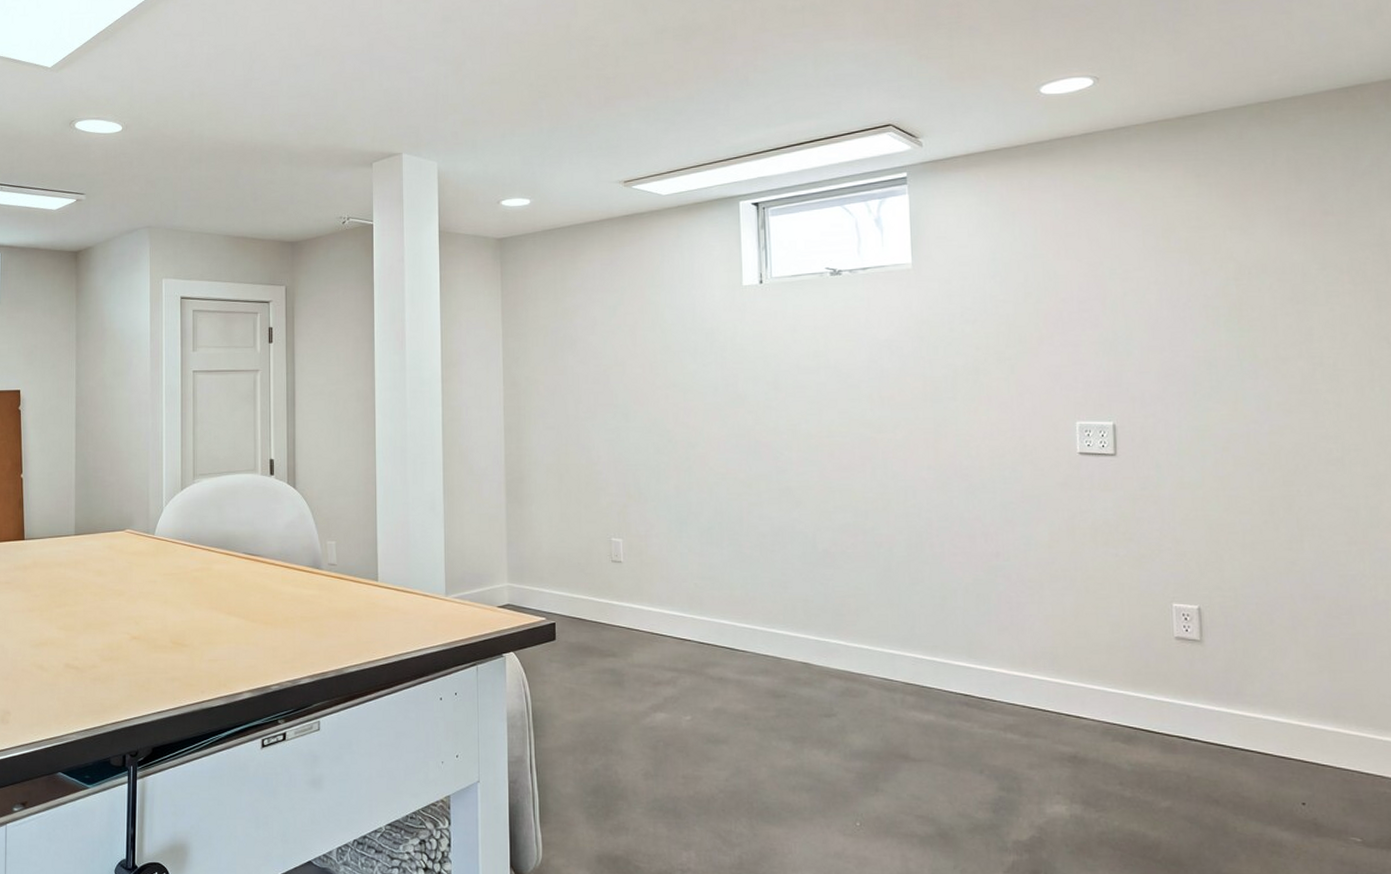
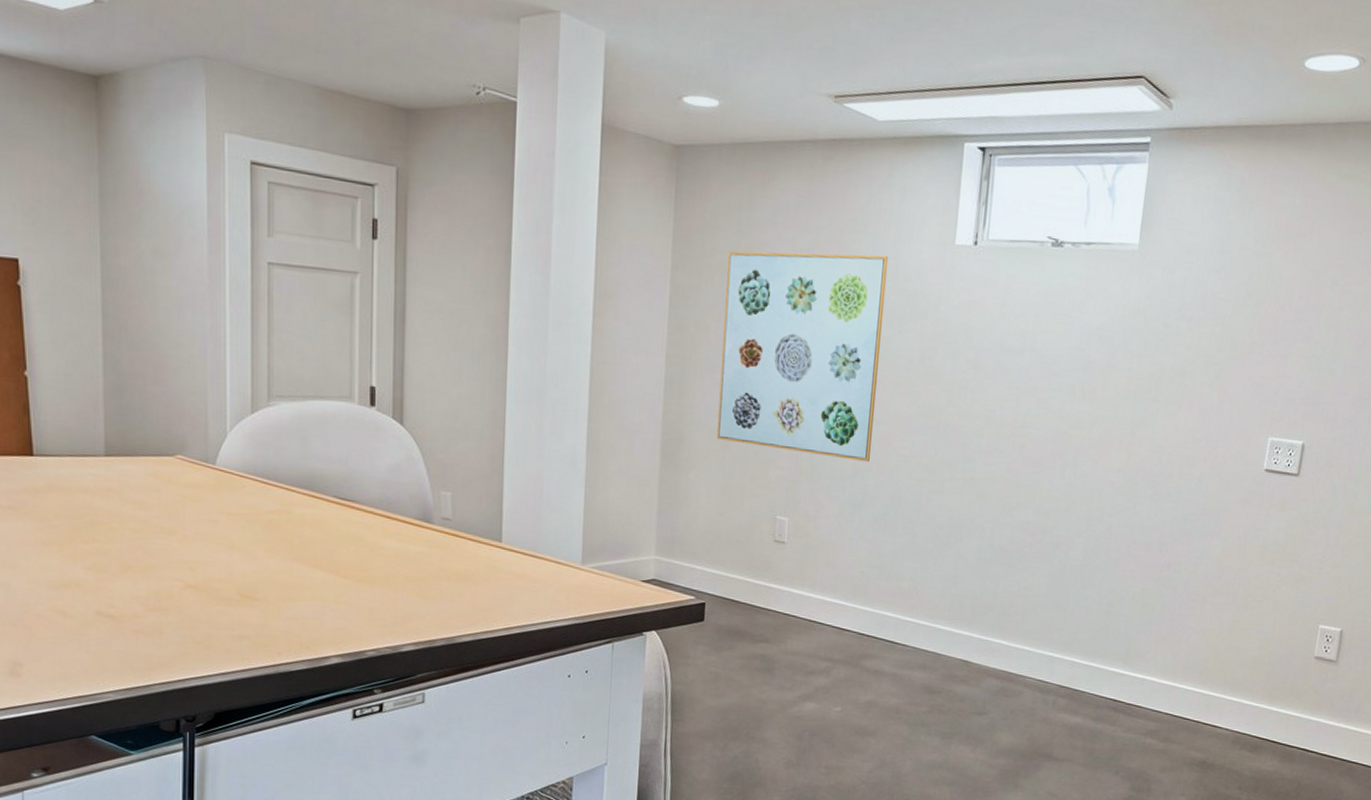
wall art: none [548,302,690,482] -> present [717,251,889,462]

